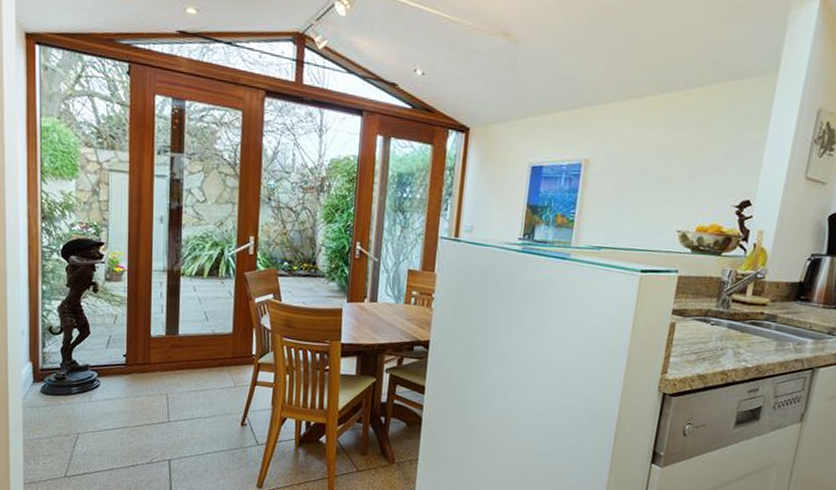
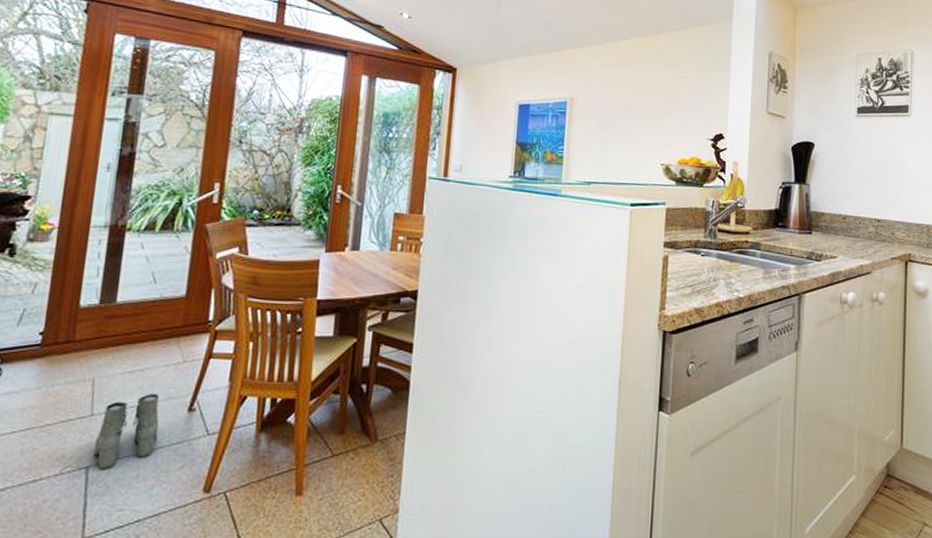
boots: none [173,409,220,464] -> present [94,393,160,470]

